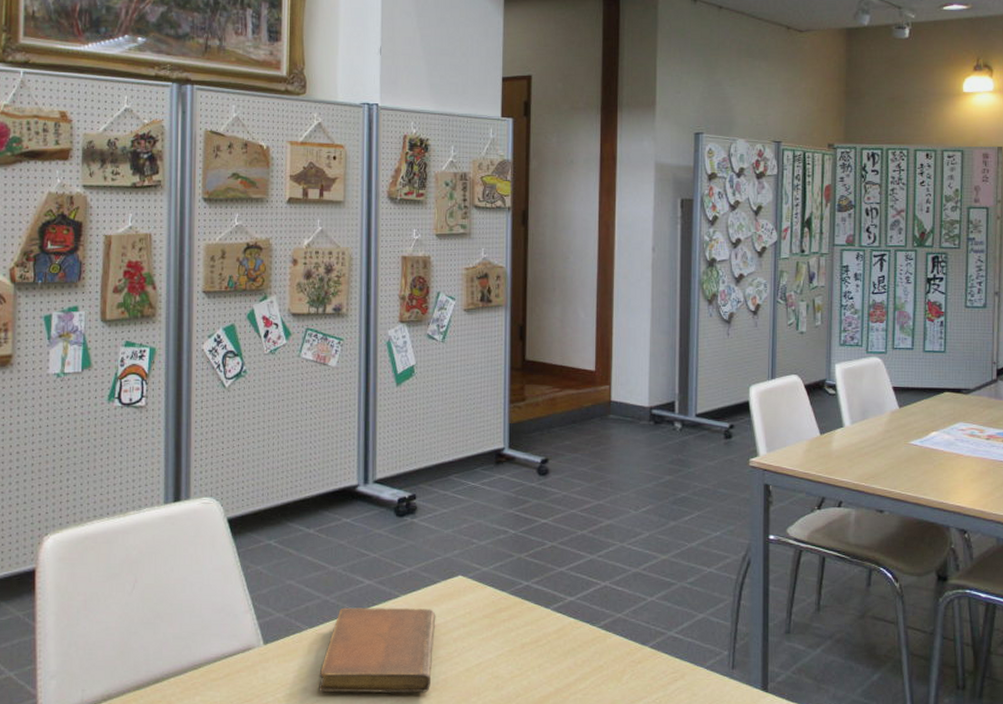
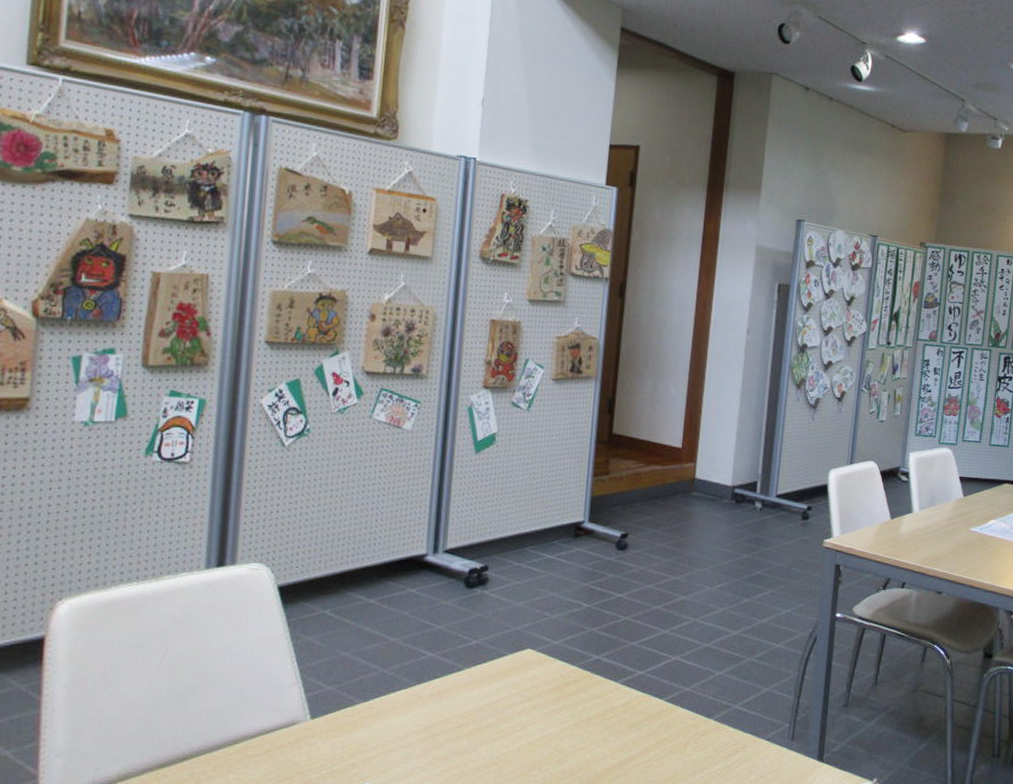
notebook: present [319,607,436,693] -> none [369,680,501,768]

